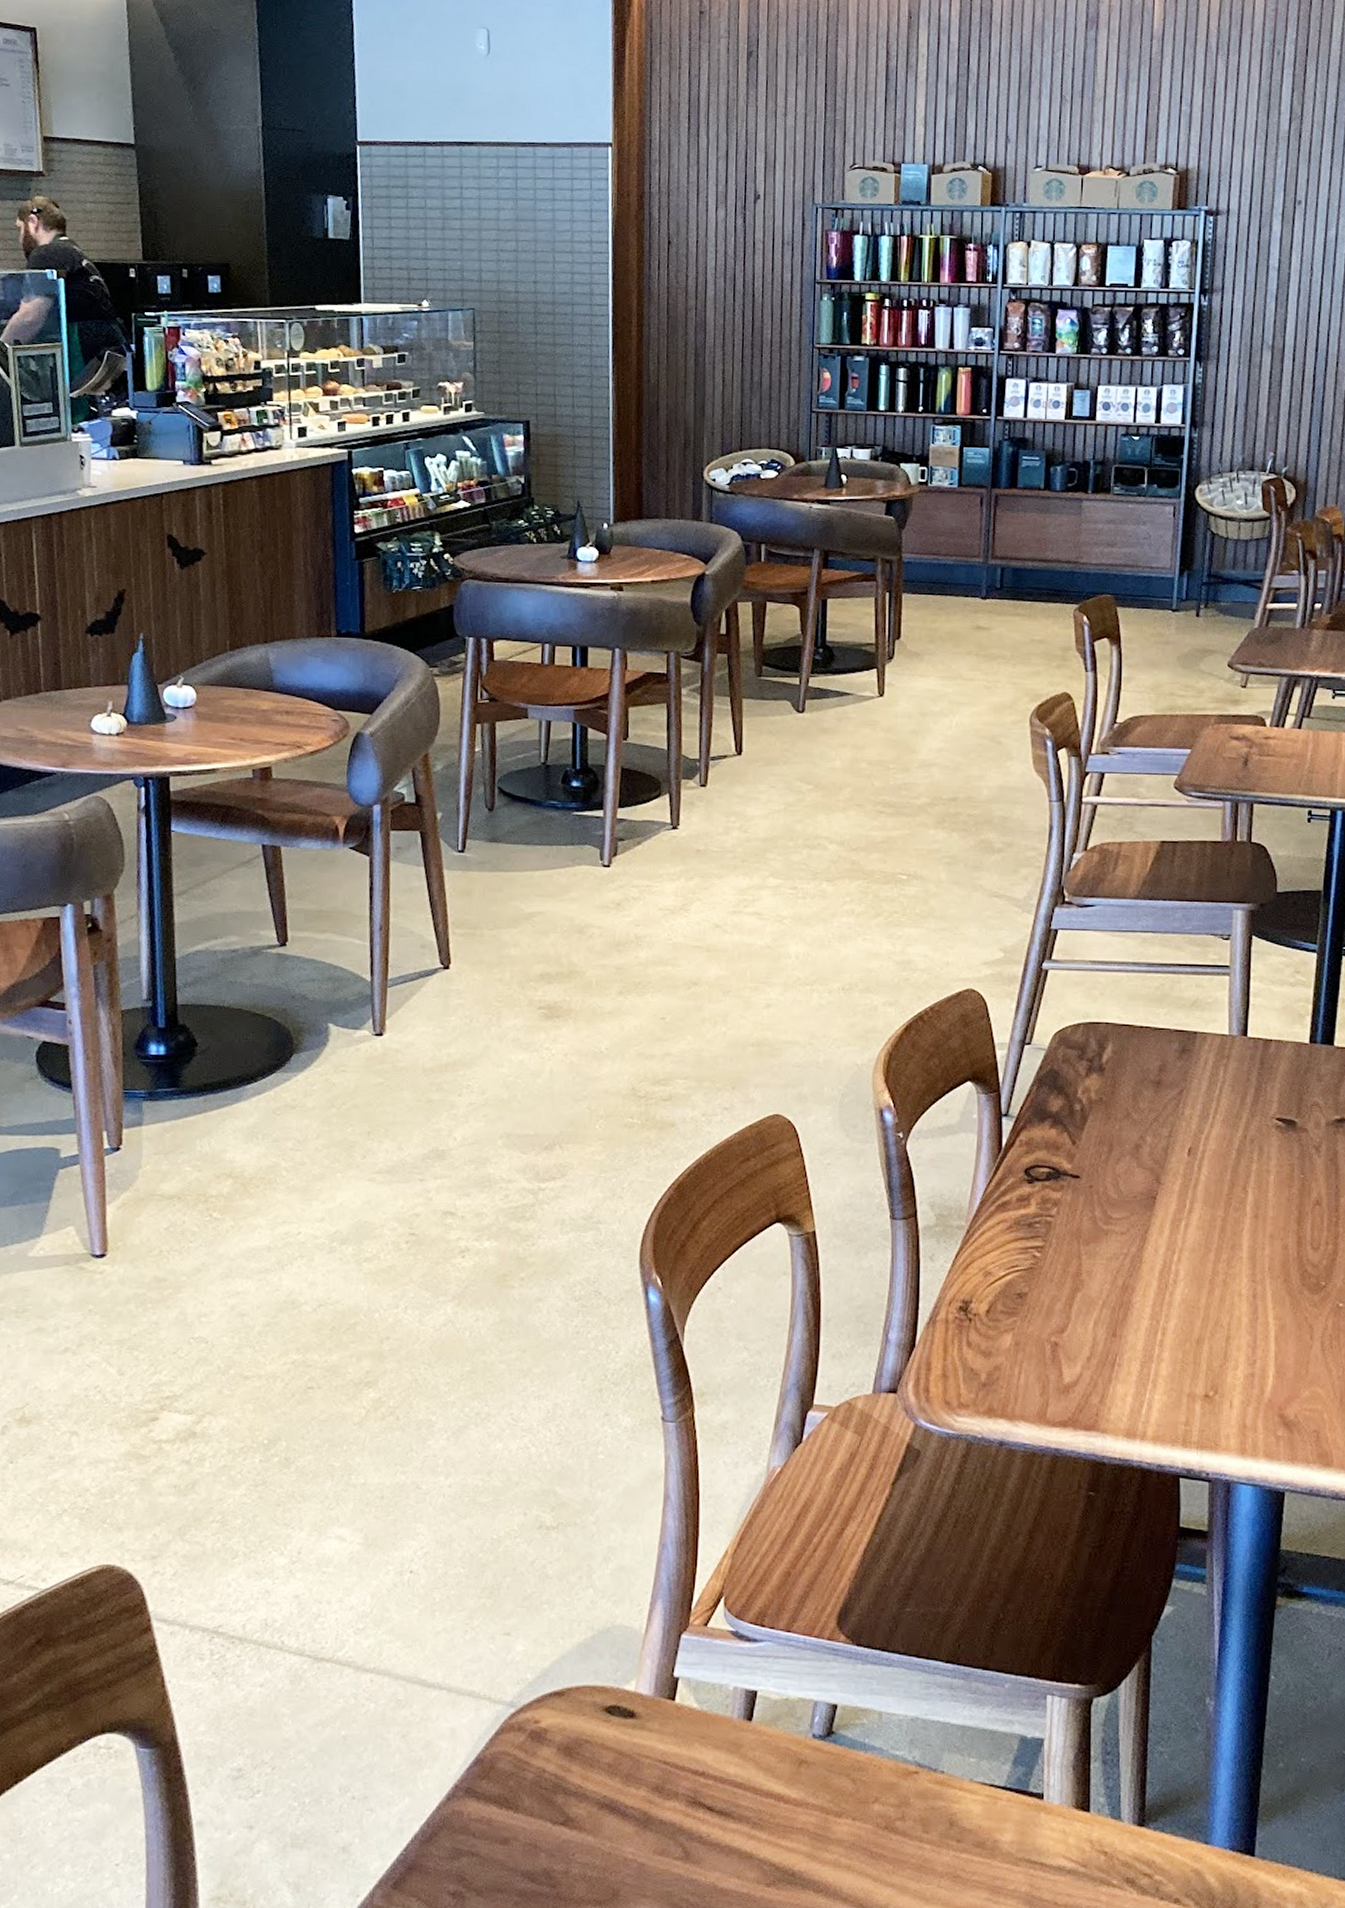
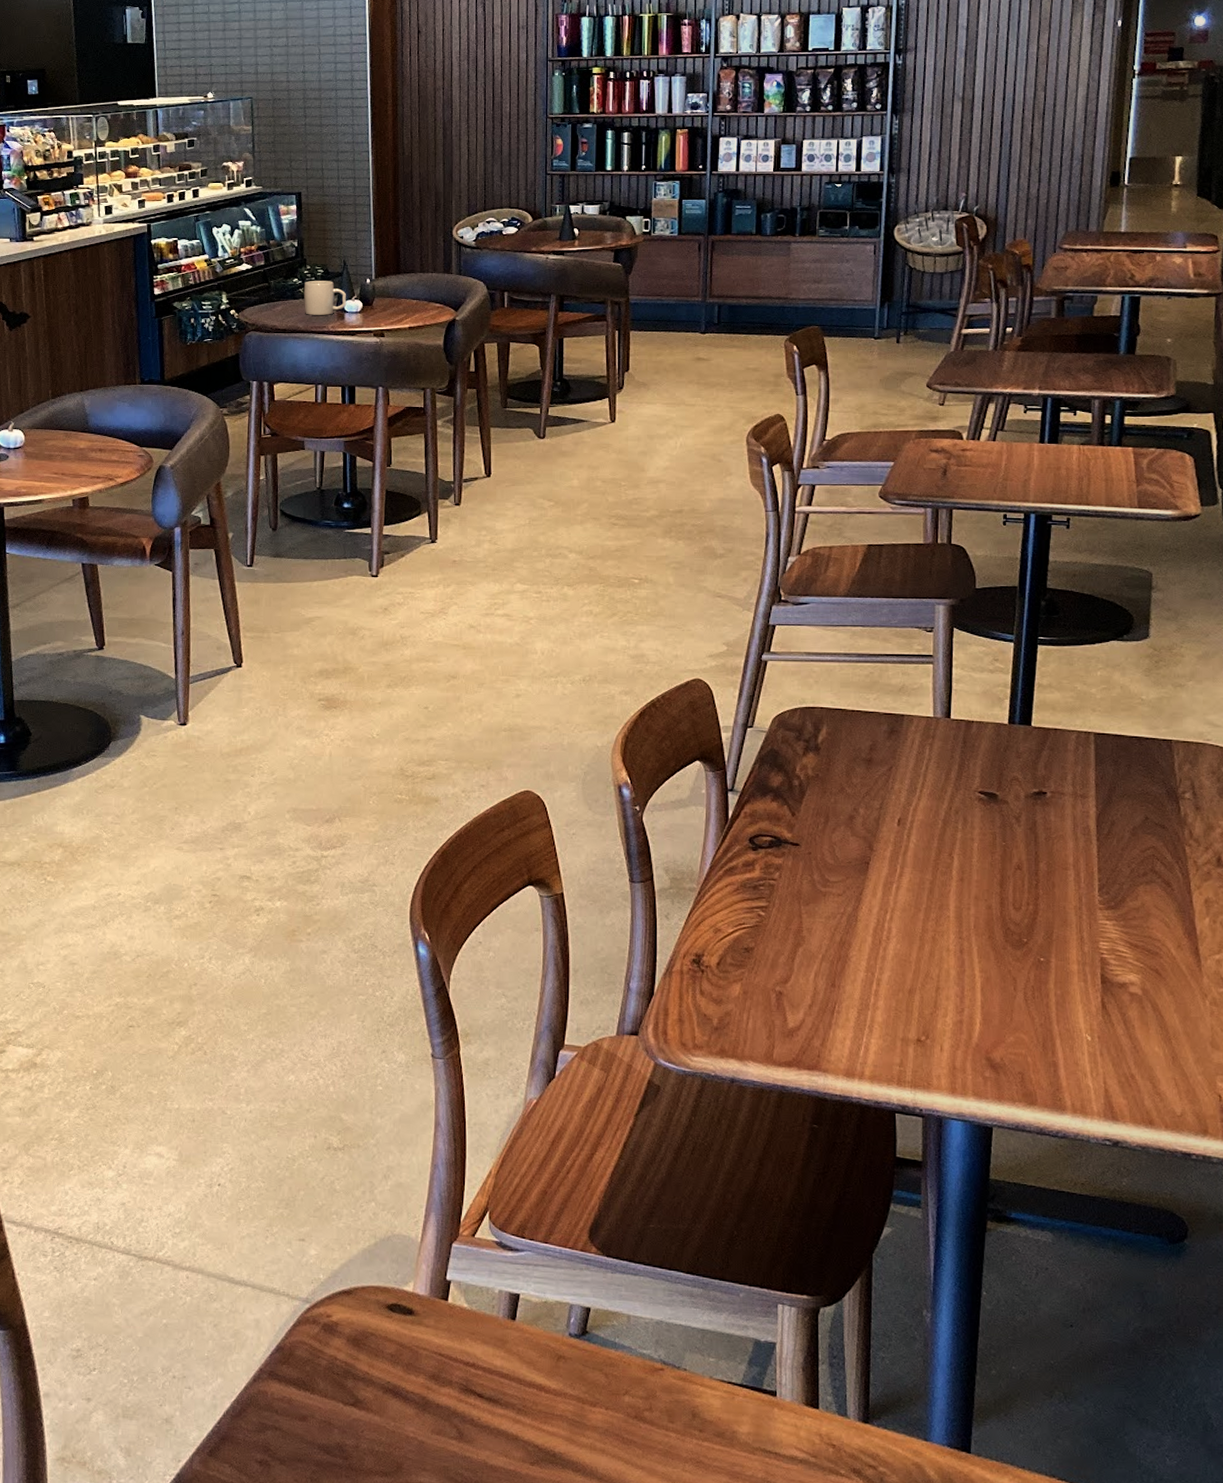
mug: none [529,523,581,564] -> present [303,281,347,315]

